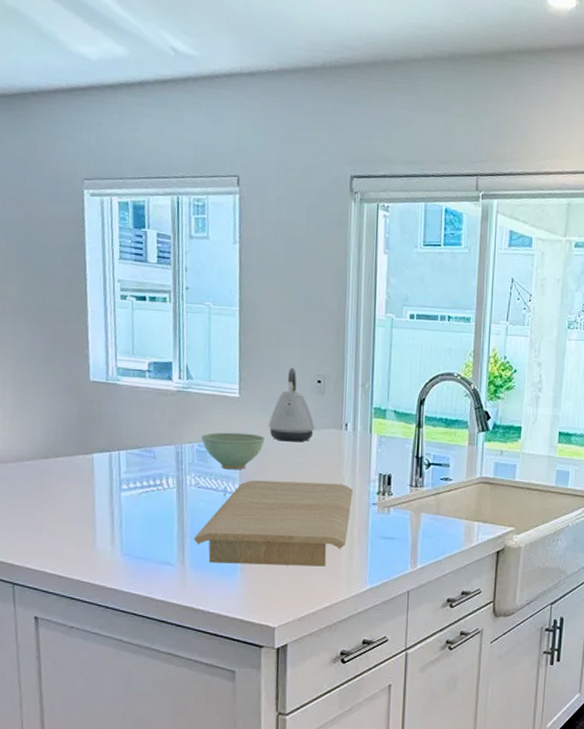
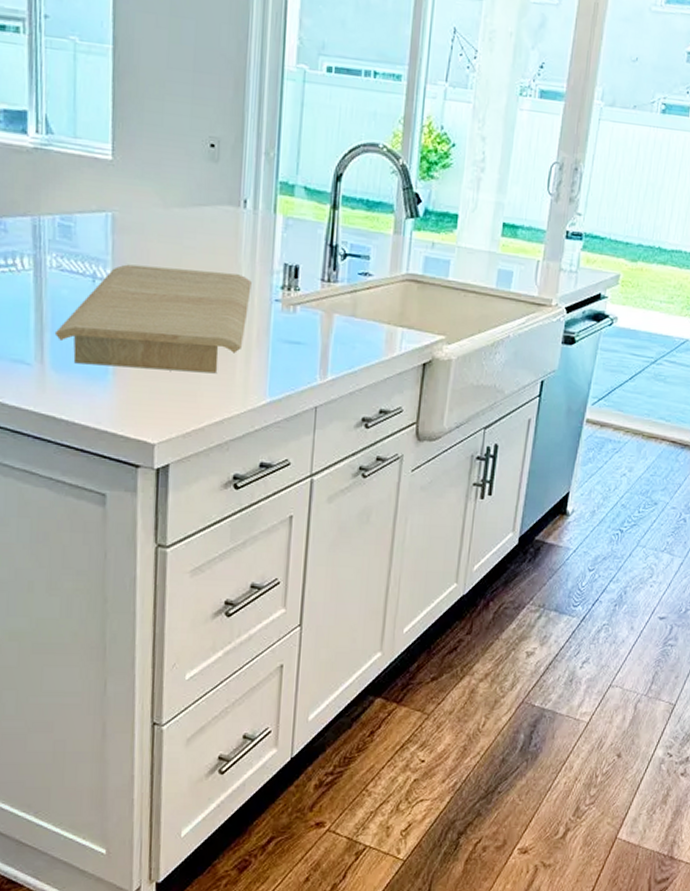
bowl: present [200,432,265,470] -> none [63,203,144,251]
kettle: present [268,368,315,442] -> none [148,126,207,220]

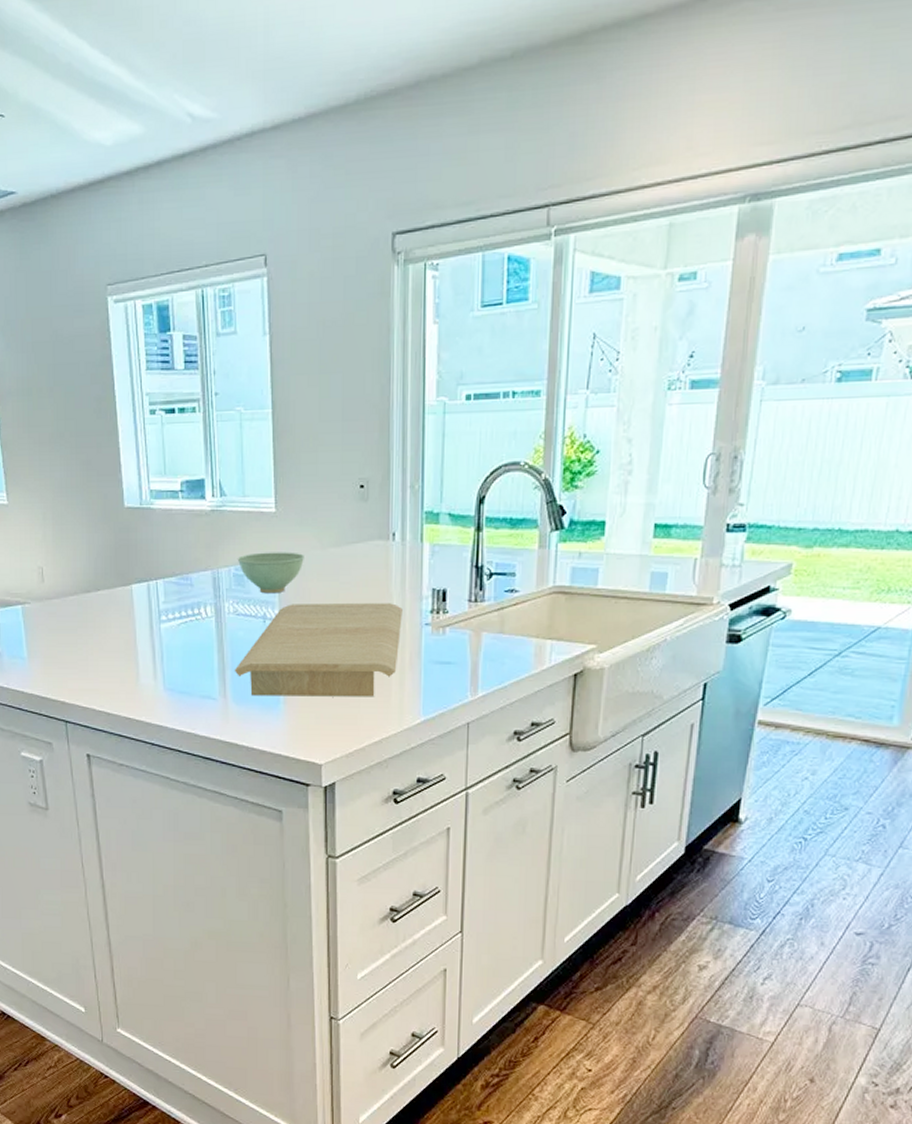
bowl: none [63,203,144,251] -> present [237,552,304,594]

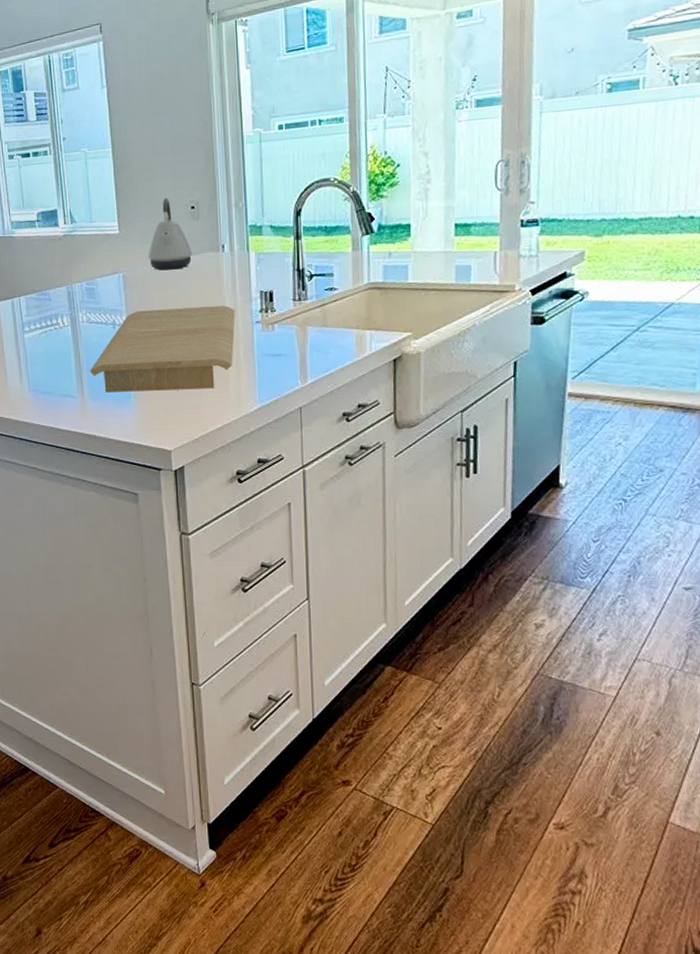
bowl: present [237,552,304,594] -> none [88,266,146,304]
kettle: none [307,473,359,558] -> present [148,198,193,270]

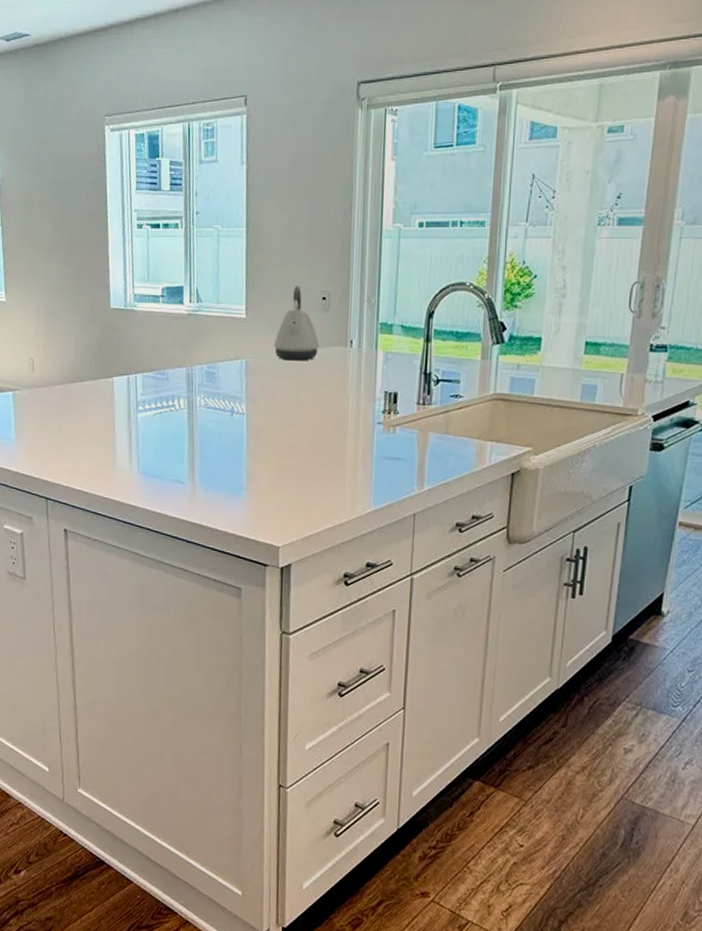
cutting board: present [89,305,235,393] -> none [202,400,357,487]

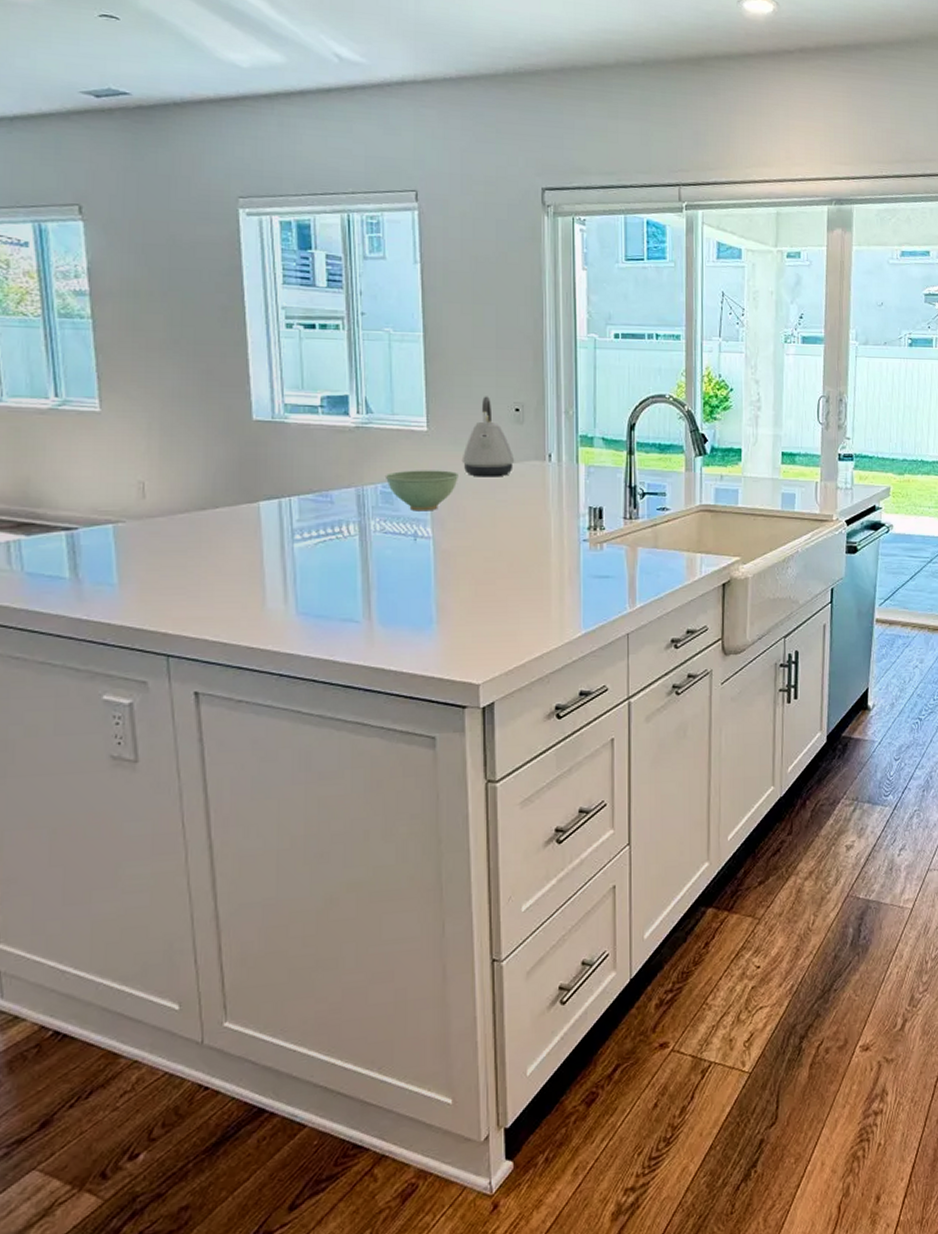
bowl: none [209,353,270,390] -> present [384,470,458,512]

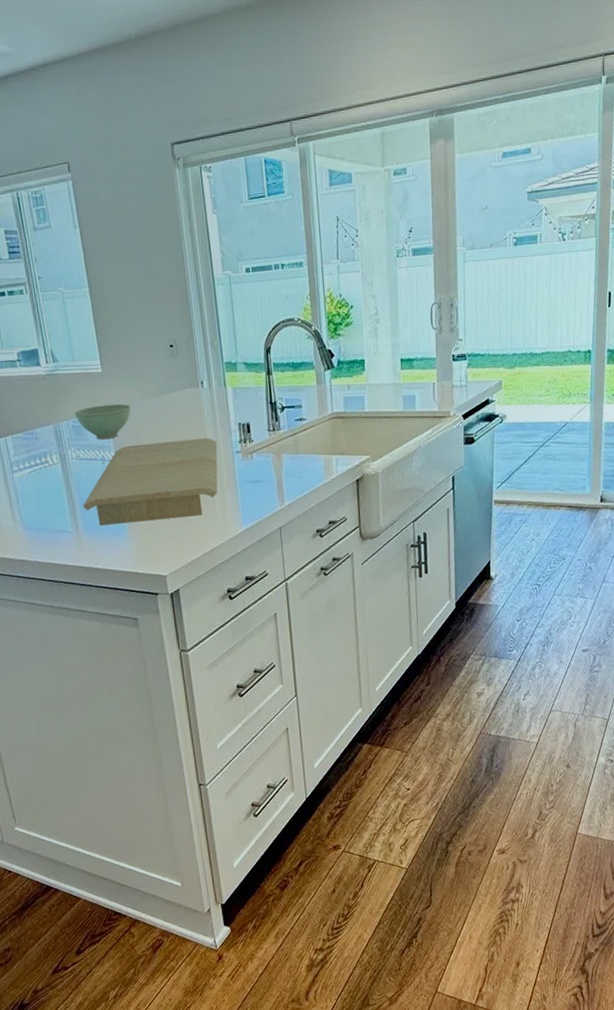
cutting board: none [380,521,561,617] -> present [82,438,218,526]
kettle: present [461,396,515,477] -> none [131,337,174,407]

